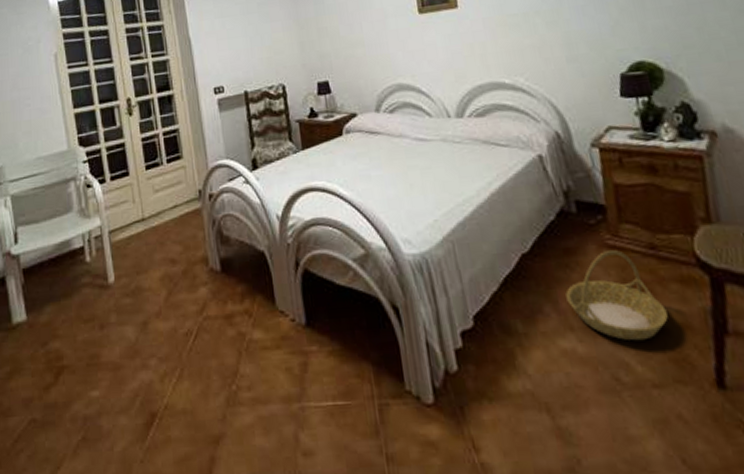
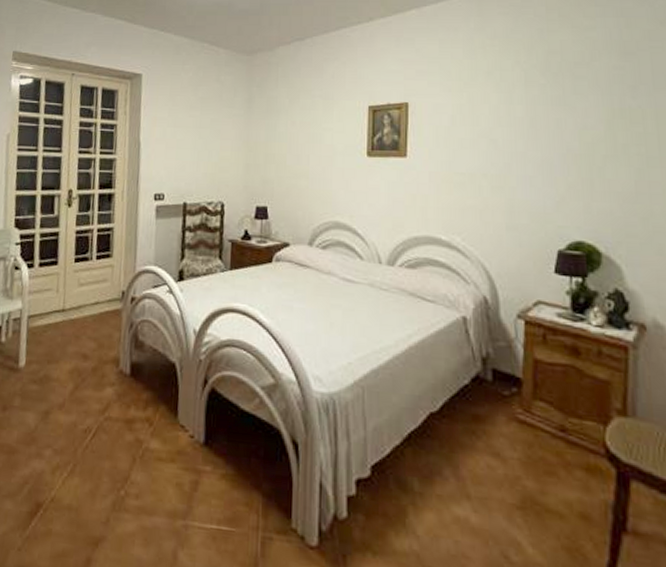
basket: present [565,250,668,341] -> none [468,425,568,523]

